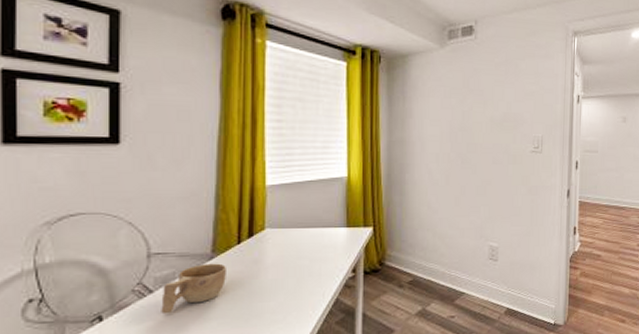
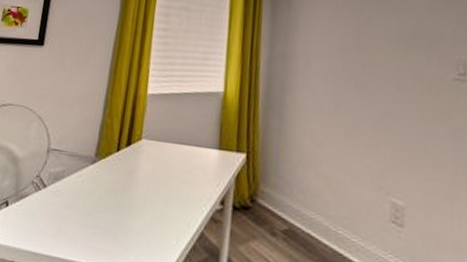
cup: present [161,263,226,315] -> none [49,166,105,212]

